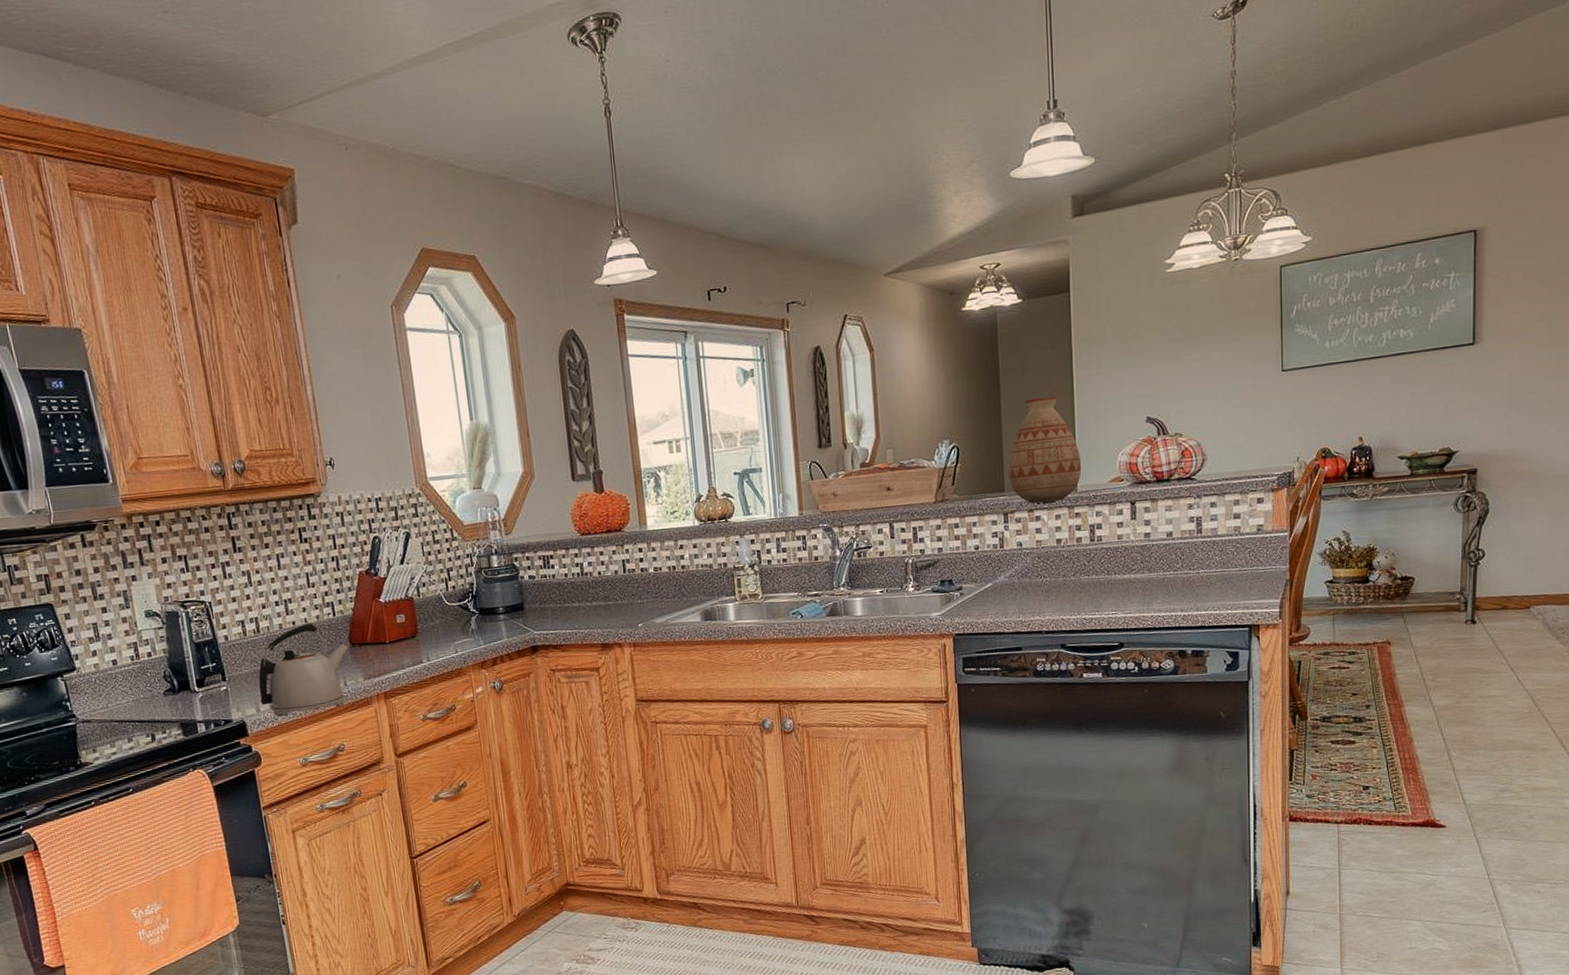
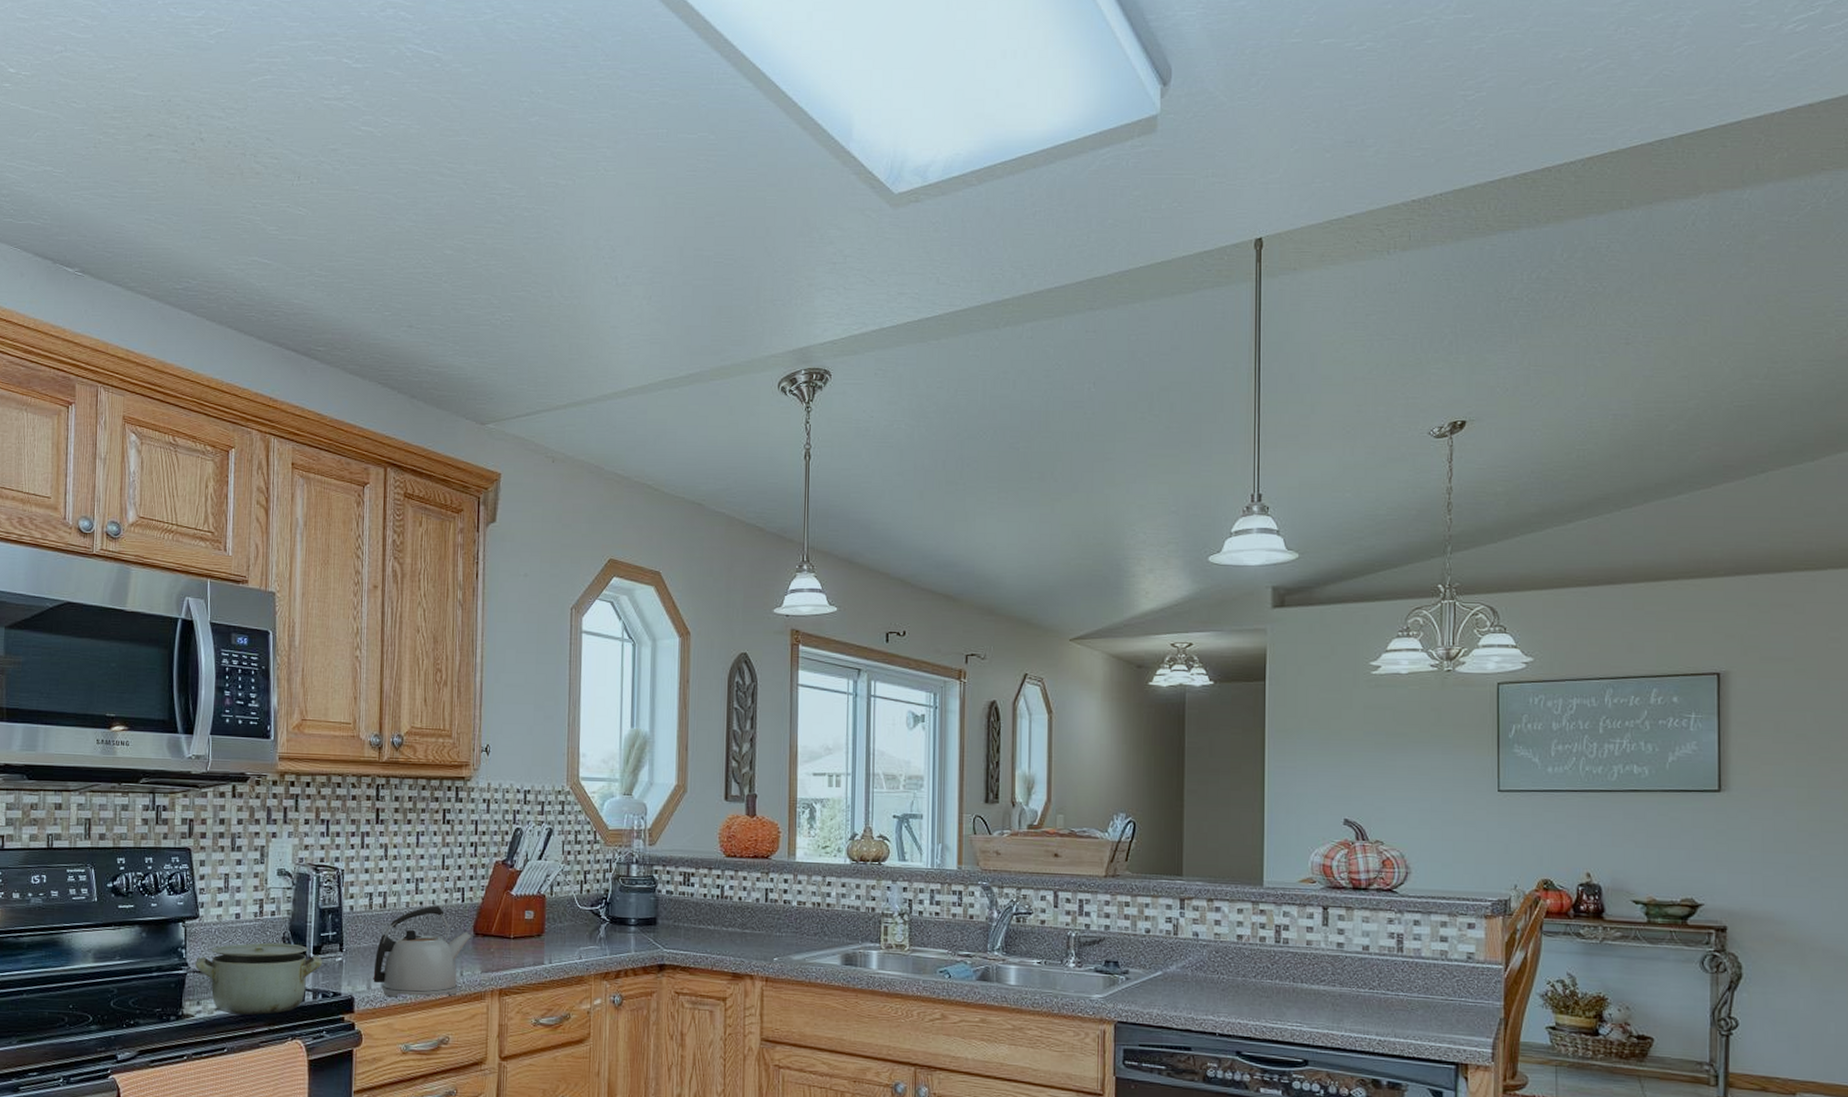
saucepan: none [82,680,209,756] -> present [195,942,323,1015]
vase: present [1008,396,1082,504] -> none [1188,783,1270,894]

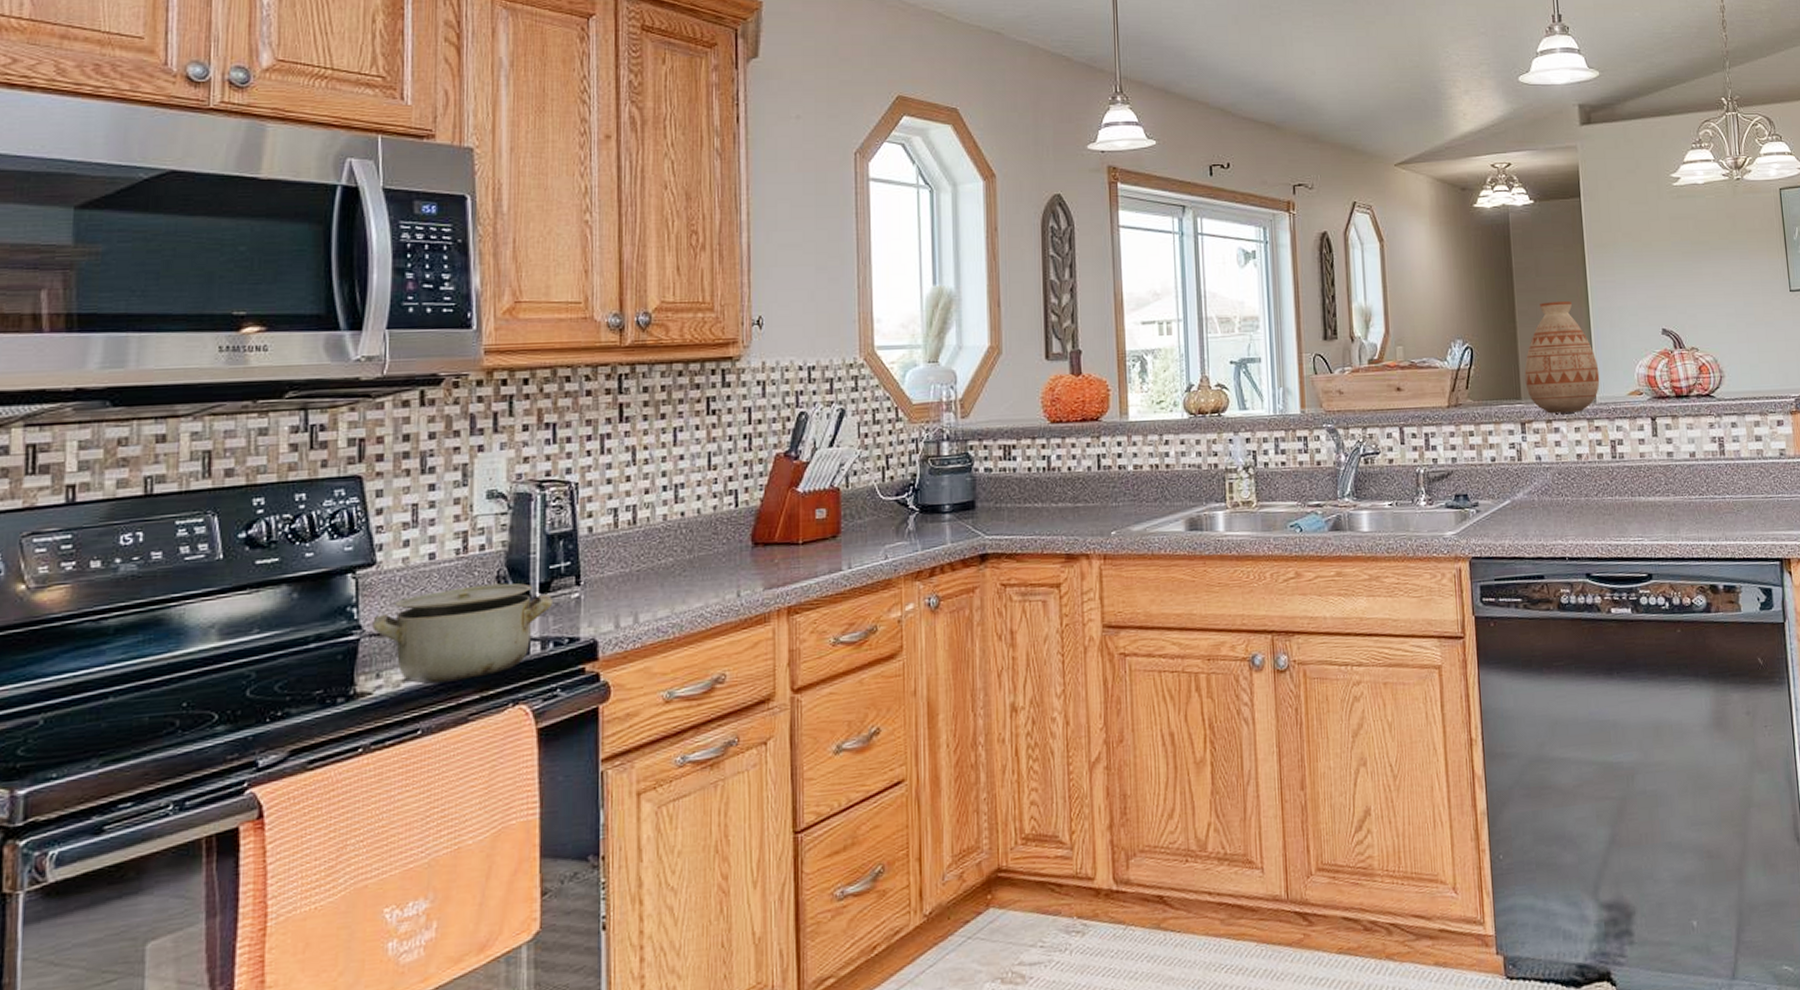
kettle: present [373,905,472,997] -> none [622,515,750,634]
vase: none [1188,783,1270,894] -> present [1524,301,1600,414]

